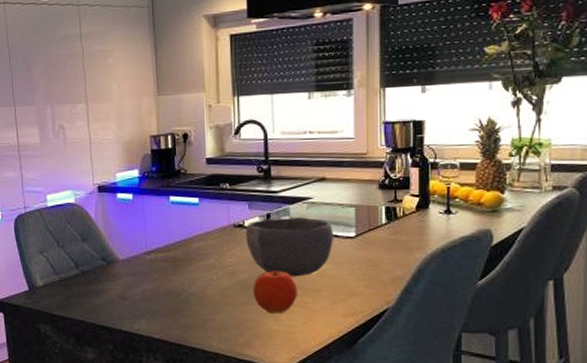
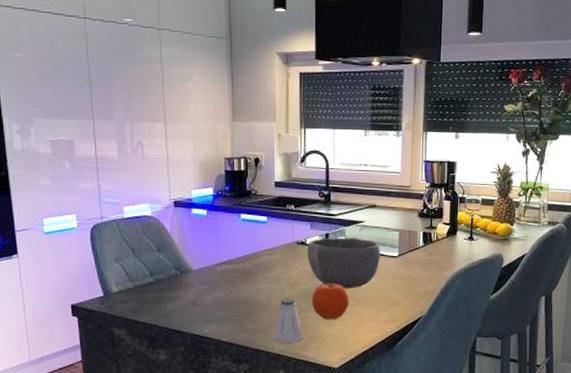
saltshaker: none [211,289,244,340] -> present [274,298,303,342]

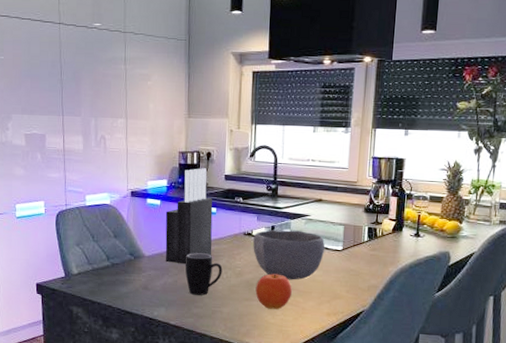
knife block: none [212,175,264,278] -> present [165,168,213,265]
mug: none [236,265,276,309] -> present [185,253,223,295]
saltshaker: present [274,298,303,342] -> none [218,286,246,329]

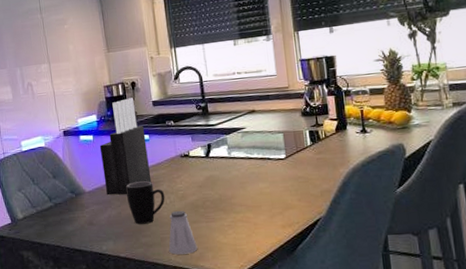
saltshaker: none [218,286,246,329] -> present [168,210,198,255]
bowl: present [253,229,325,280] -> none [191,144,267,197]
fruit: present [255,274,292,310] -> none [201,192,240,229]

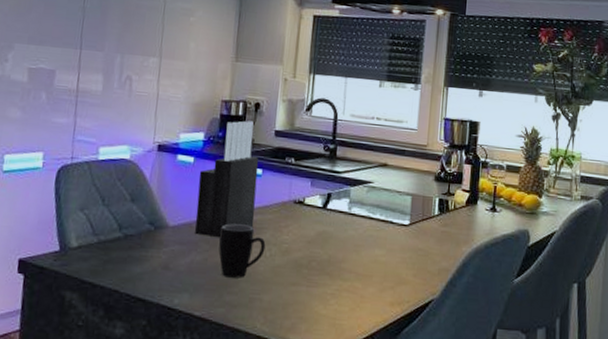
saltshaker: present [168,210,198,255] -> none [255,267,291,323]

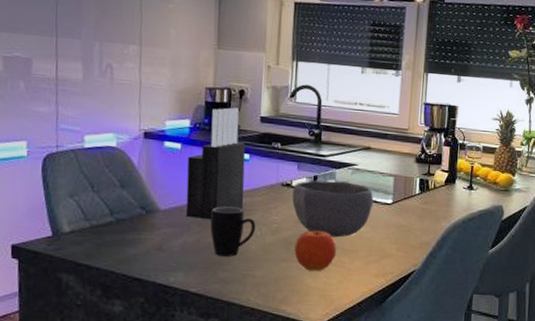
bowl: none [304,198,390,261] -> present [292,180,374,238]
fruit: none [304,252,349,297] -> present [294,230,336,271]

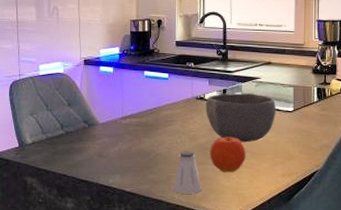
knife block: present [186,107,246,220] -> none [118,35,166,131]
mug: present [210,206,256,257] -> none [139,118,177,161]
saltshaker: none [249,245,283,295] -> present [174,150,201,194]

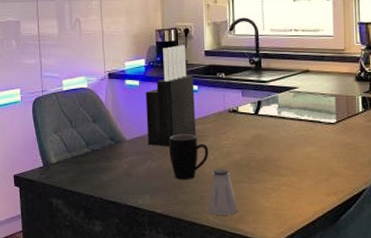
knife block: none [118,35,166,131] -> present [145,45,197,147]
mug: none [139,118,177,161] -> present [168,134,209,180]
bowl: present [206,93,277,143] -> none [239,105,318,158]
fruit: present [210,137,246,172] -> none [246,152,285,191]

